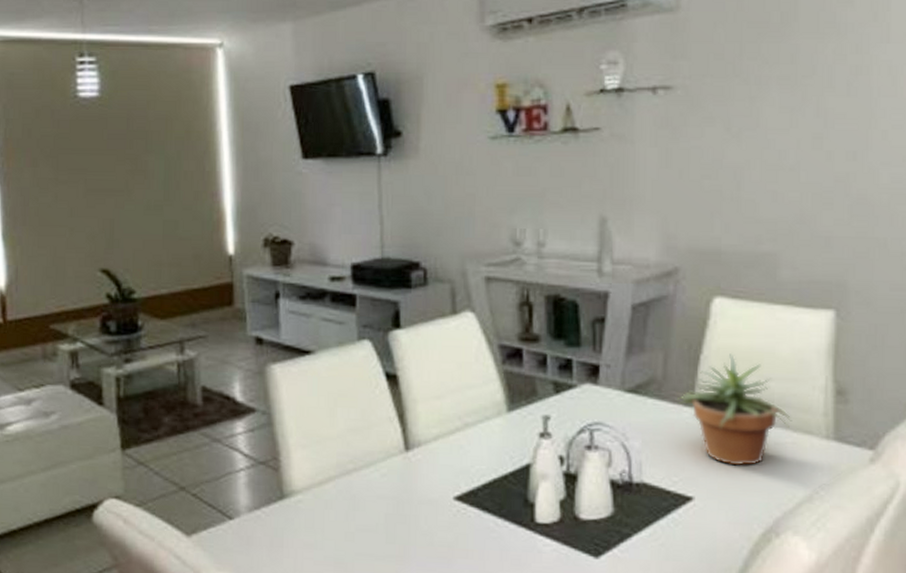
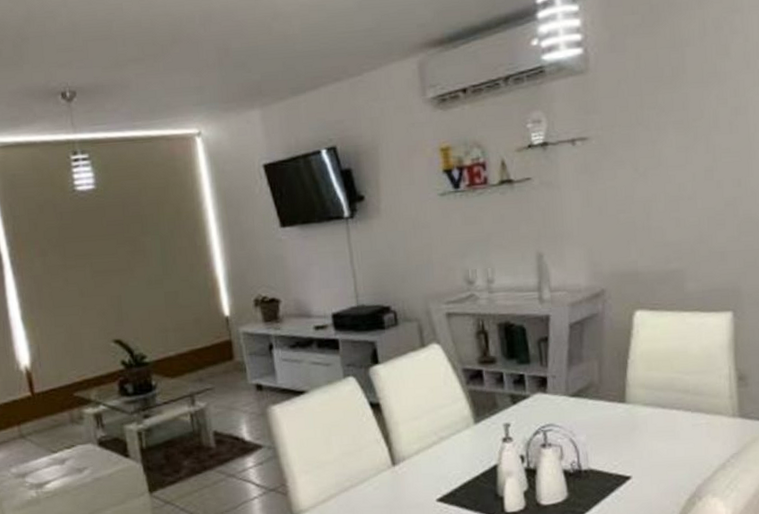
potted plant: present [678,353,792,466] -> none [612,356,705,447]

